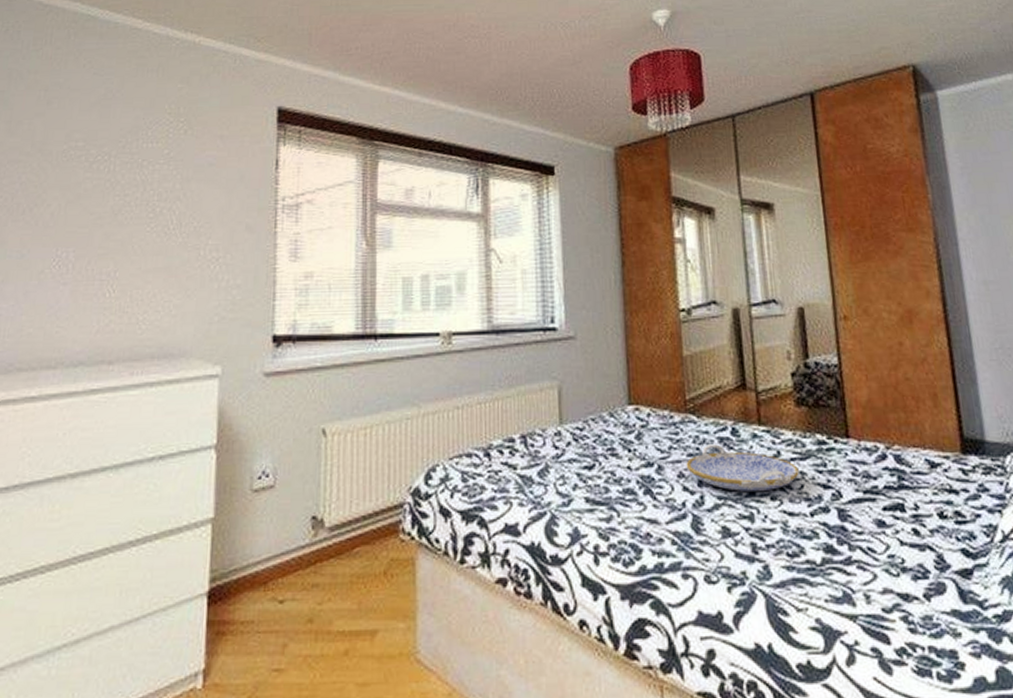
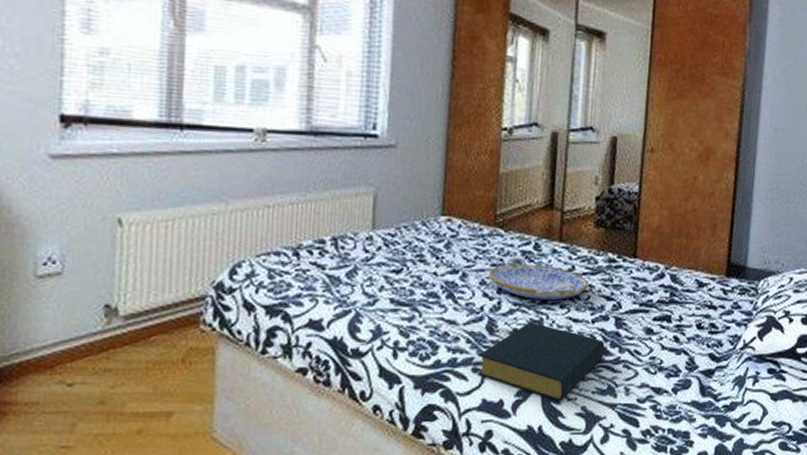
hardback book: none [686,518,832,612] -> present [476,322,605,401]

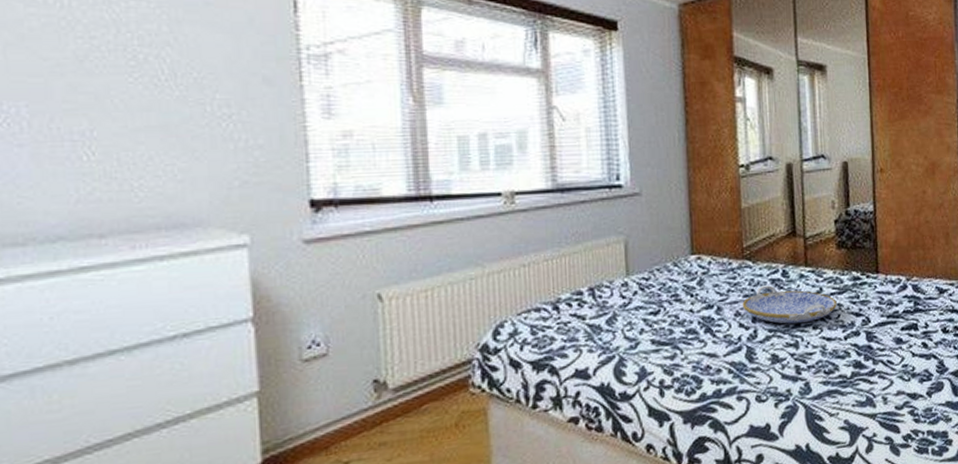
hardback book: present [476,322,605,401] -> none [741,346,860,418]

